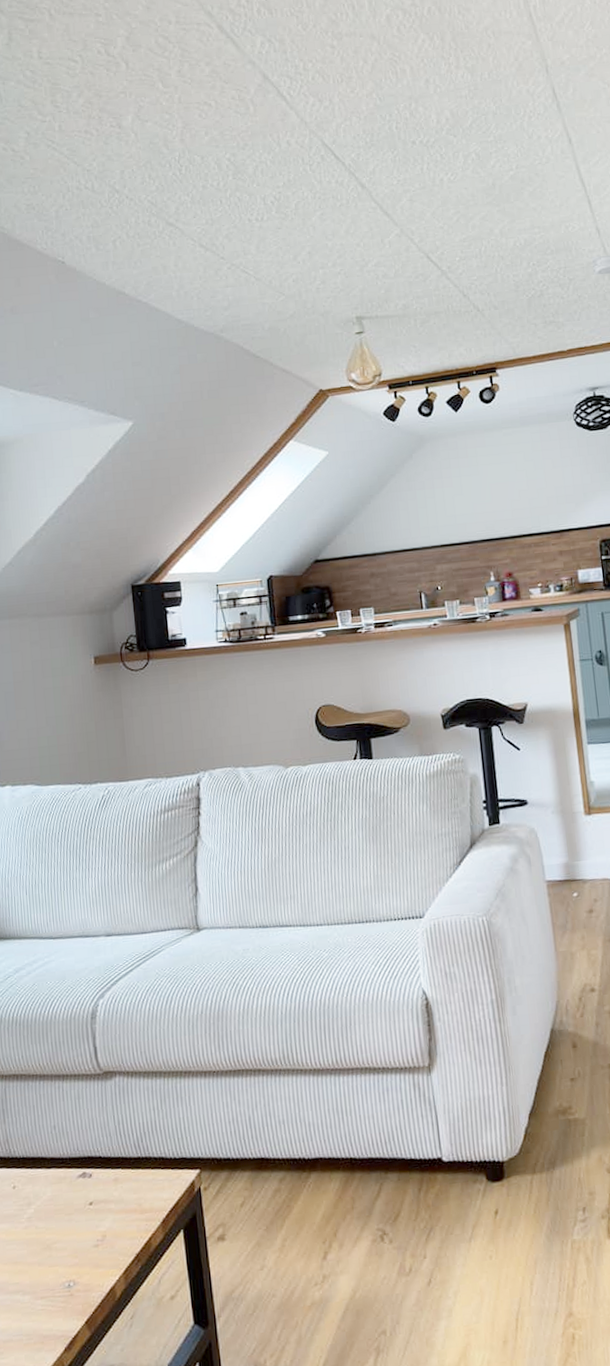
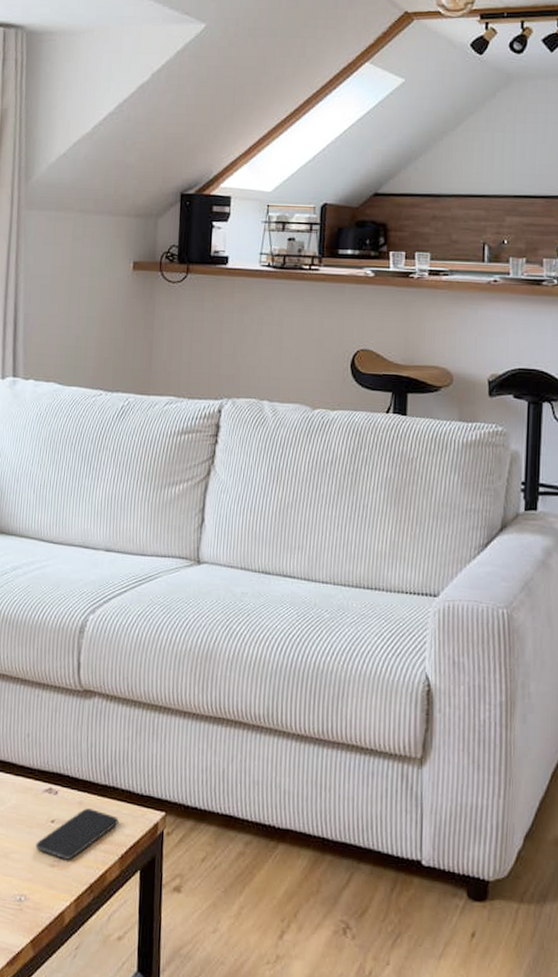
smartphone: none [77,1182,156,1237] -> present [35,808,119,860]

